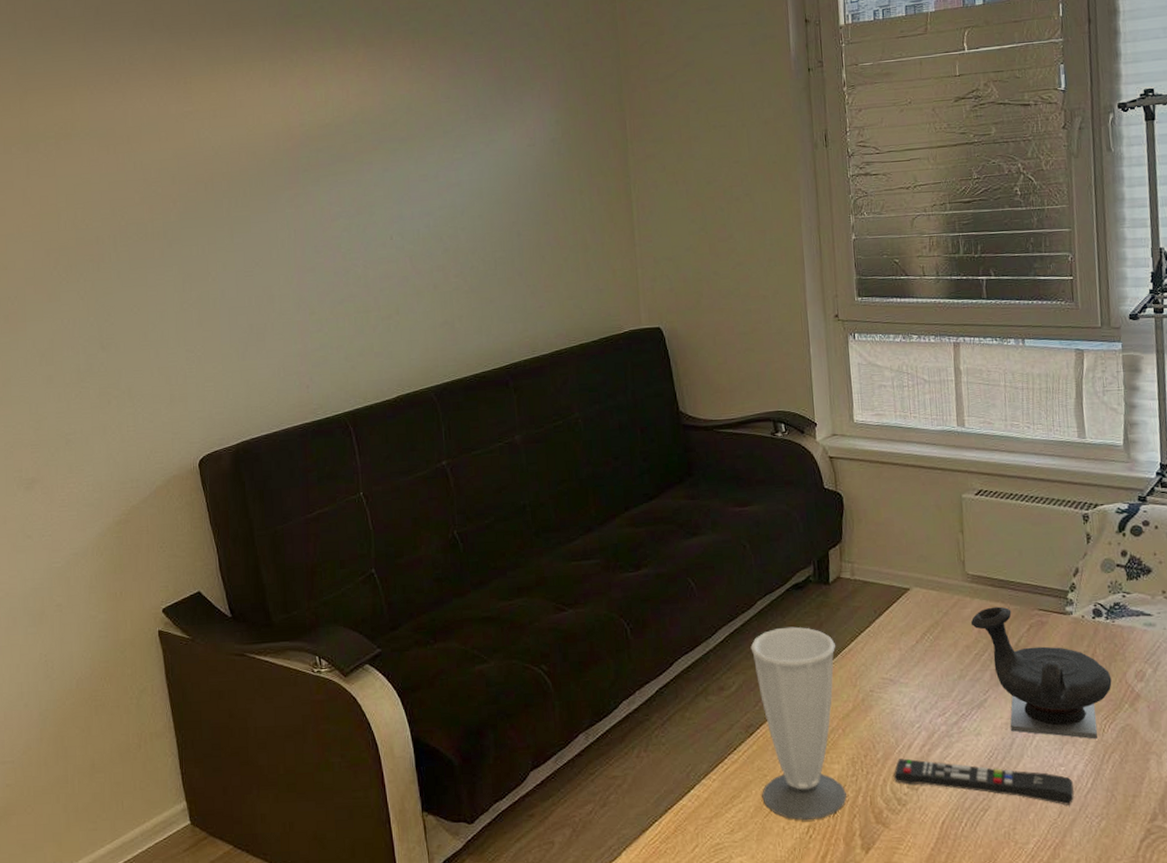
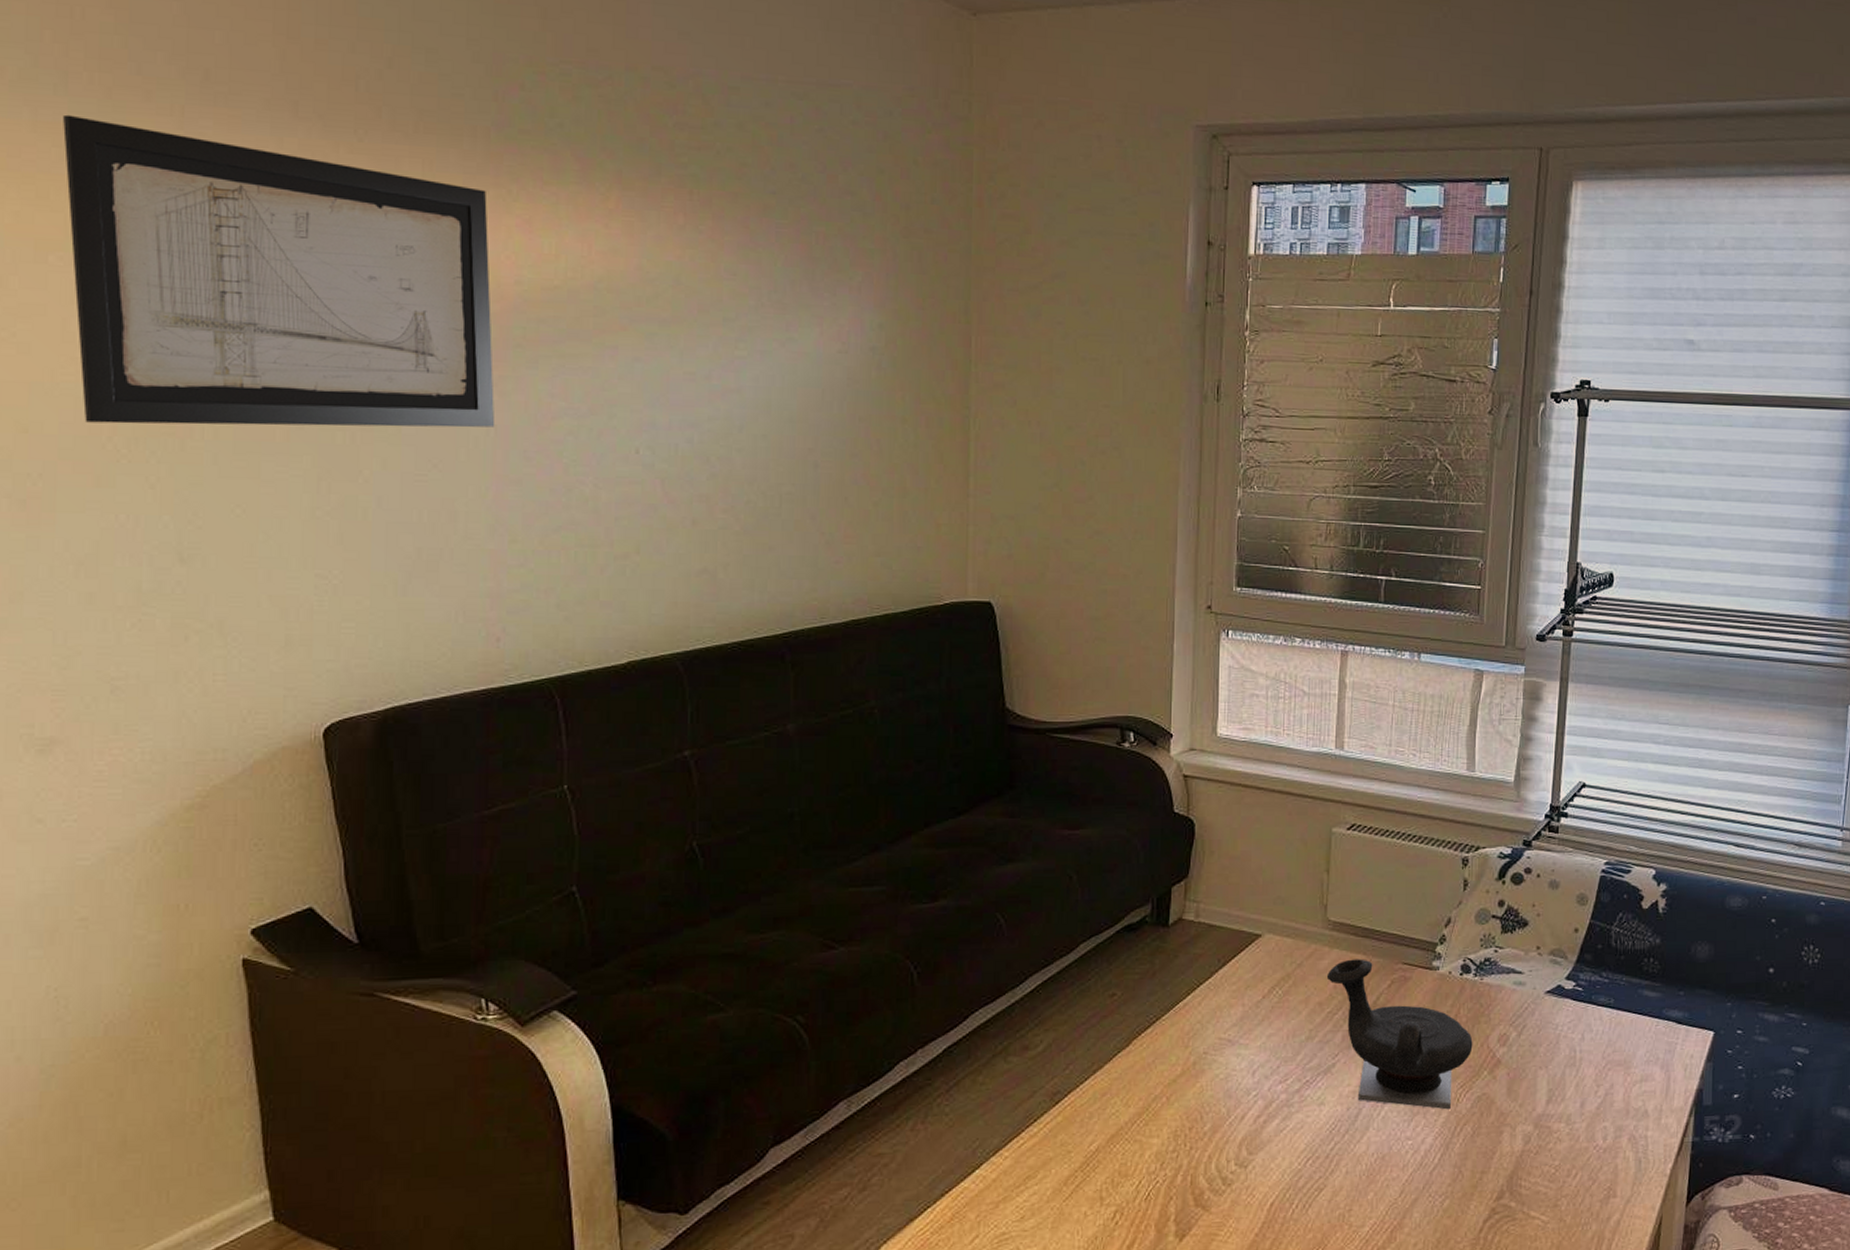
wall art: none [15,51,295,258] -> present [63,114,495,428]
cup: present [750,626,847,821] -> none [1063,975,1168,1205]
remote control: present [894,758,1074,805] -> none [1221,1131,1419,1183]

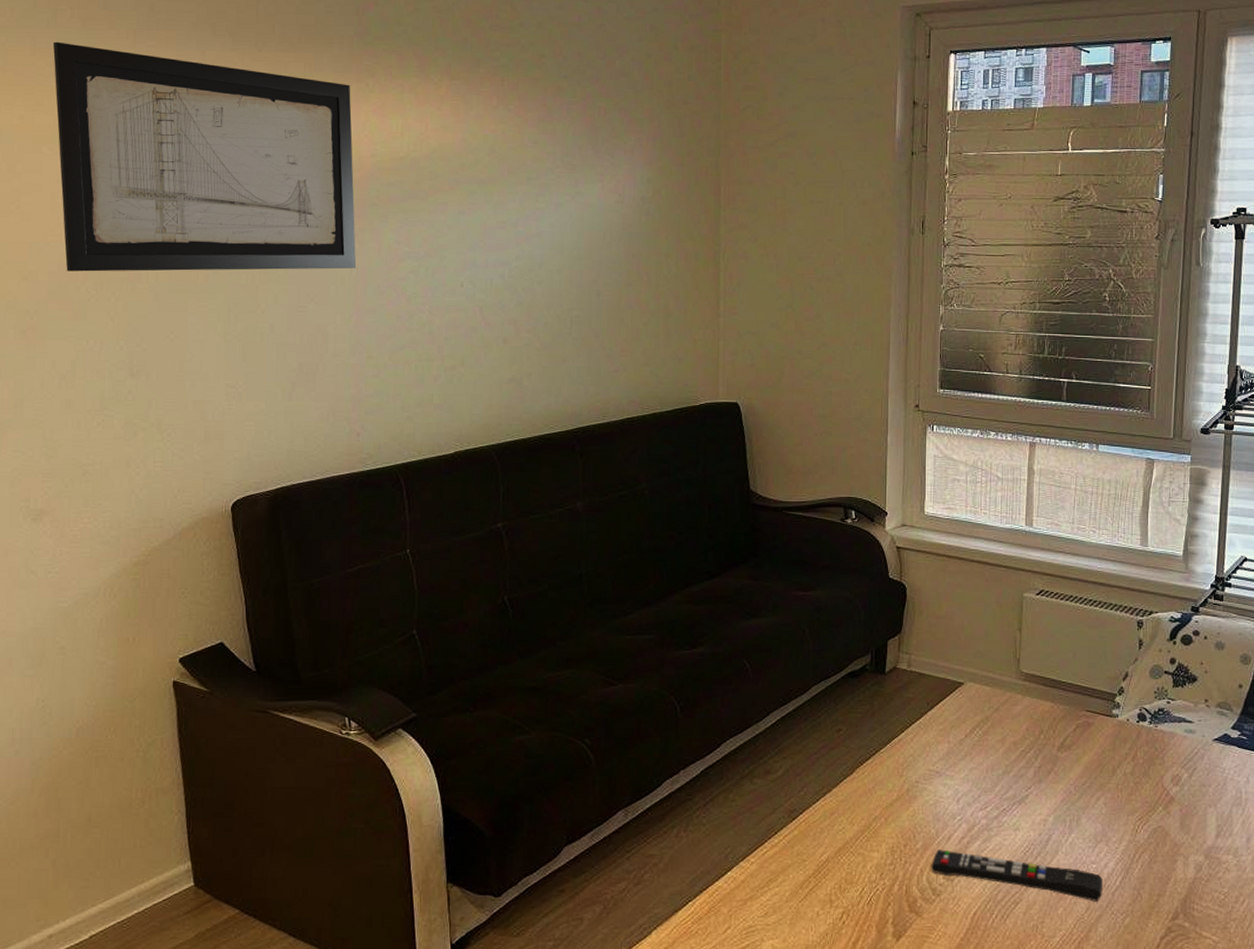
remote control: none [1221,1131,1419,1183] -> present [931,850,1102,901]
teapot: present [1326,959,1473,1110] -> none [1020,706,1149,839]

